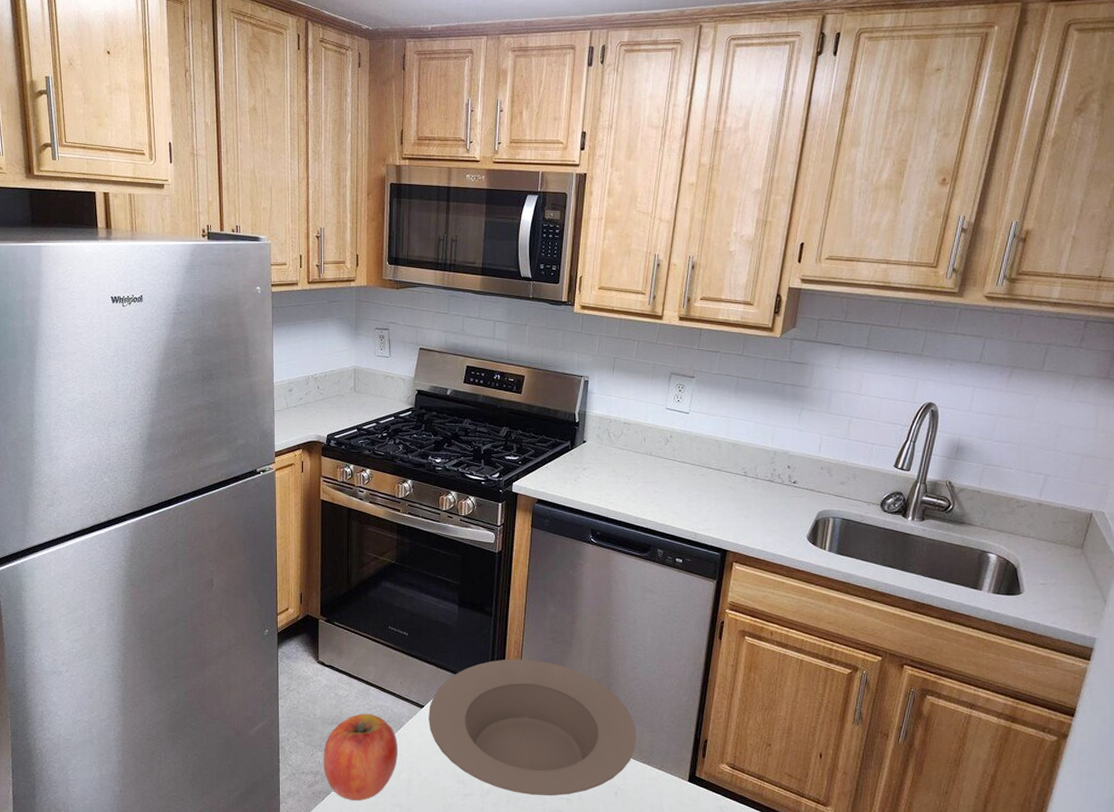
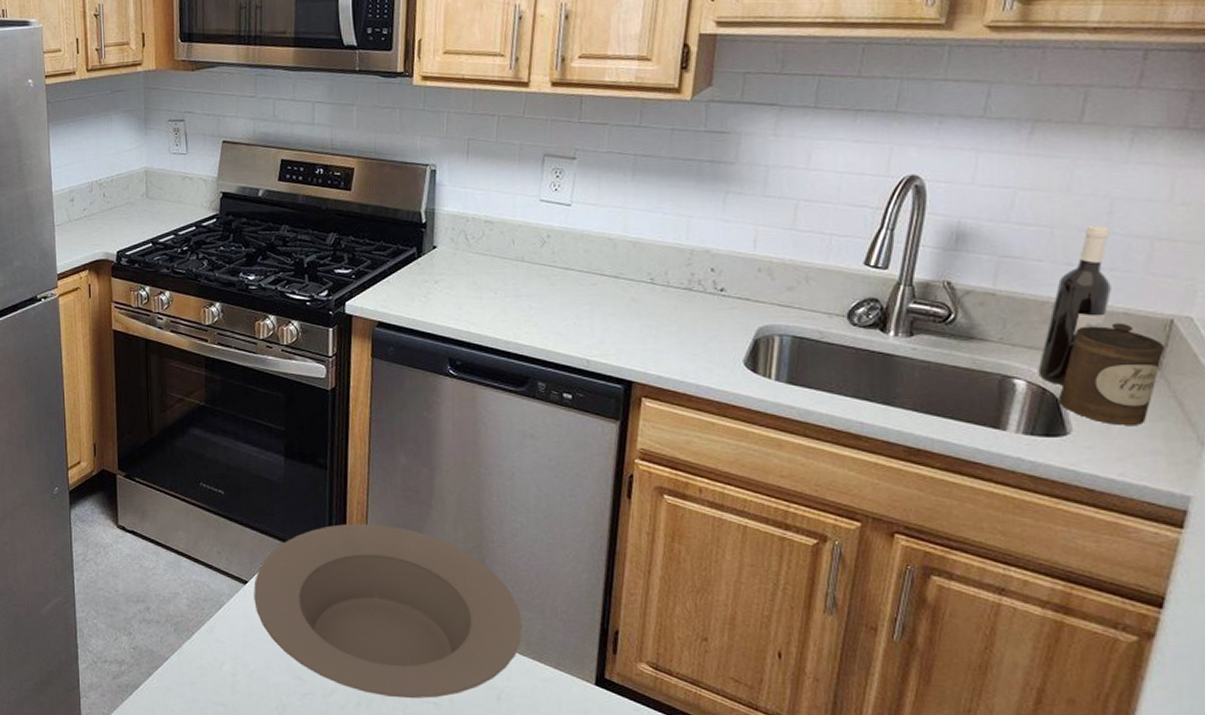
fruit: present [323,713,398,801] -> none [129,589,218,697]
wine bottle: none [1005,445,1056,559] -> present [1038,225,1111,386]
canister: none [1016,514,1086,587] -> present [1058,322,1166,425]

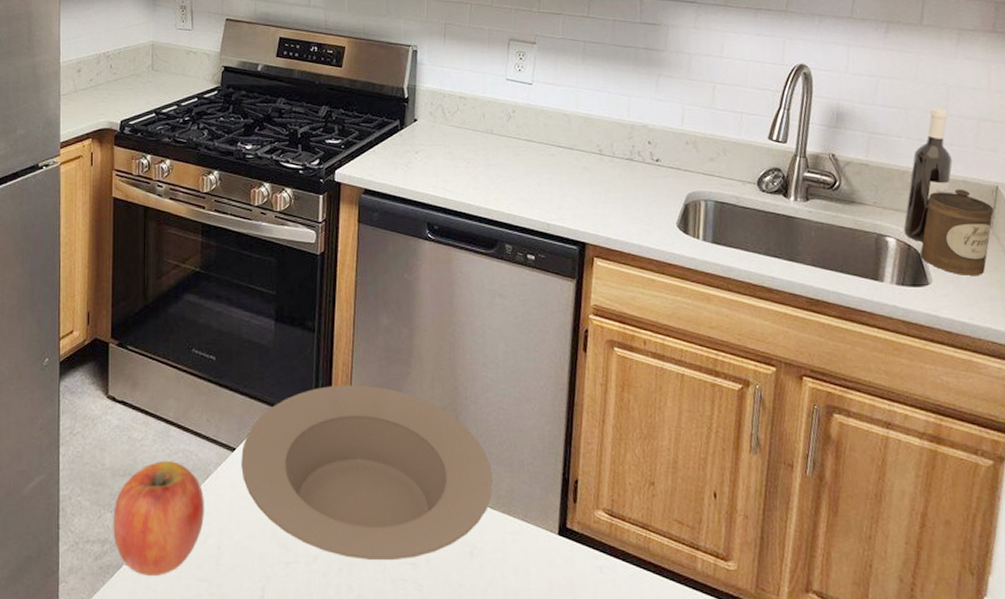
fruit: none [129,589,218,697] -> present [113,460,204,575]

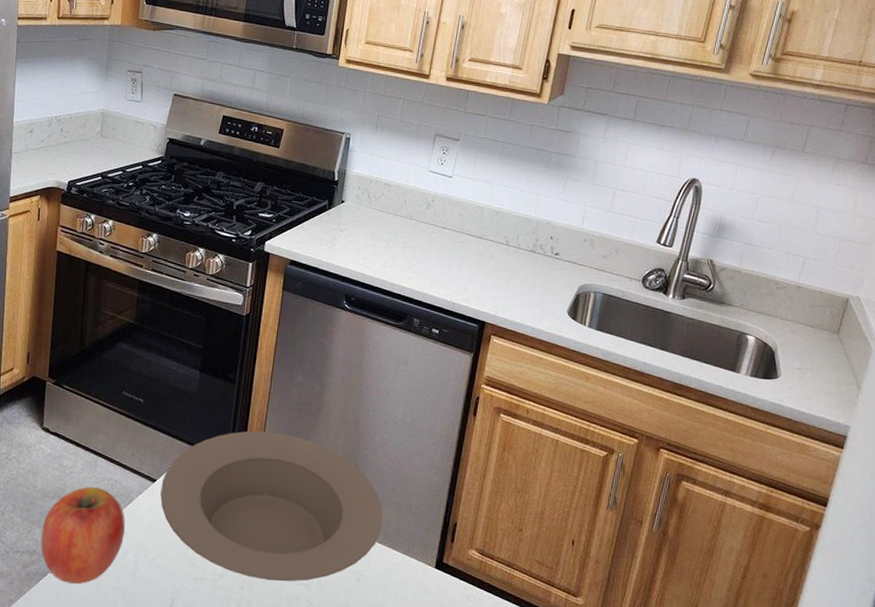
wine bottle: present [903,108,952,243] -> none [763,227,815,342]
canister: present [920,189,994,275] -> none [774,298,842,373]

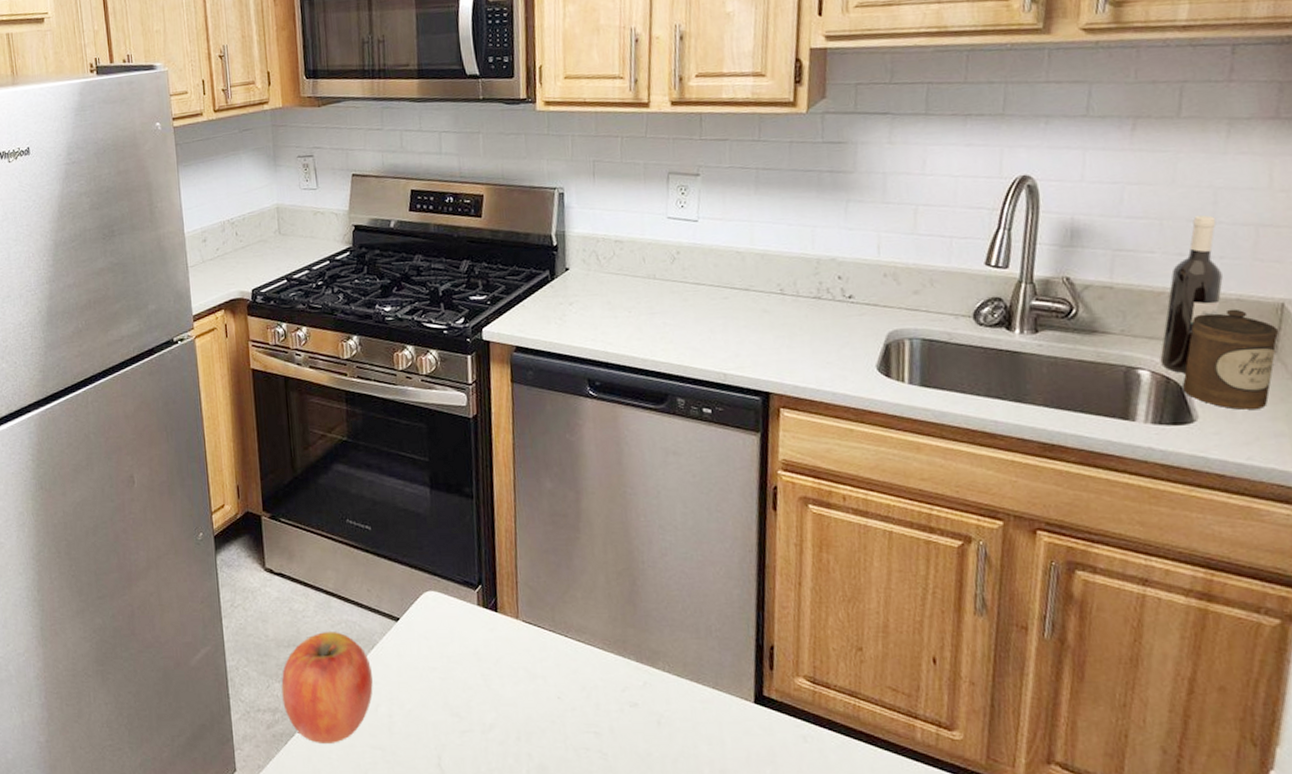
bowl: present [160,431,383,582] -> none [406,551,678,730]
wine bottle: none [763,227,815,342] -> present [1160,215,1223,374]
canister: none [774,298,842,373] -> present [1182,309,1279,410]

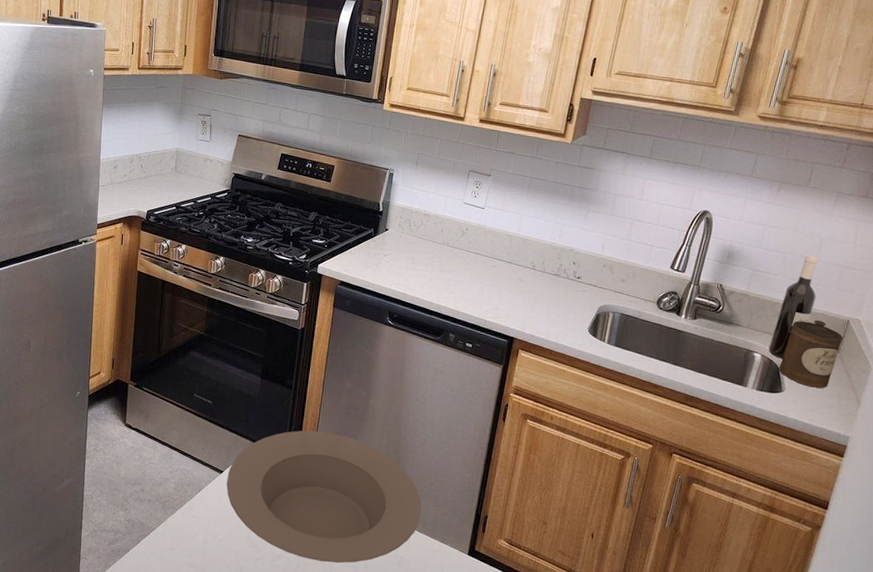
fruit: present [281,631,373,743] -> none [124,475,196,560]
bowl: none [406,551,678,730] -> present [226,430,422,563]

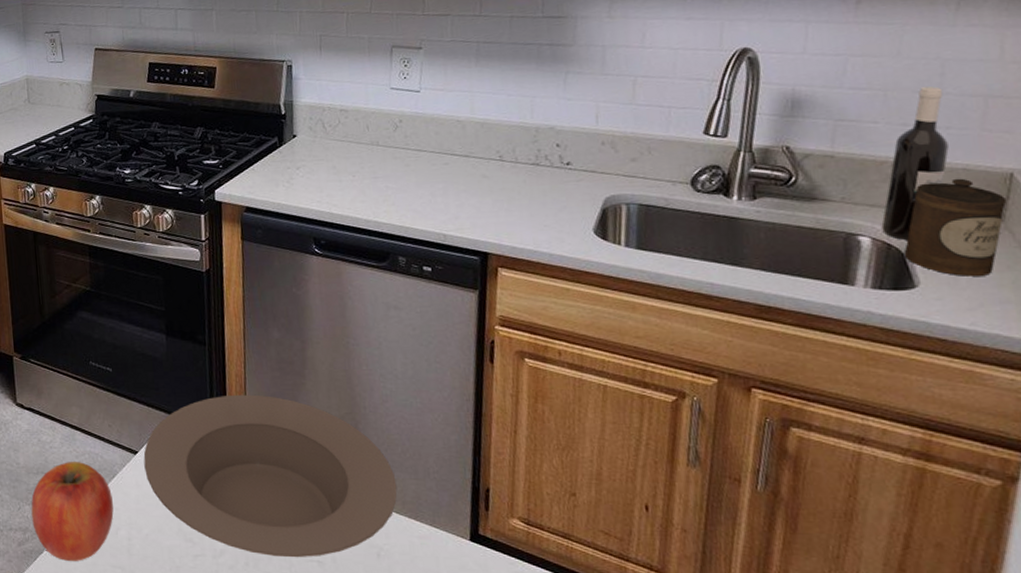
fruit: none [124,475,196,560] -> present [31,461,114,561]

